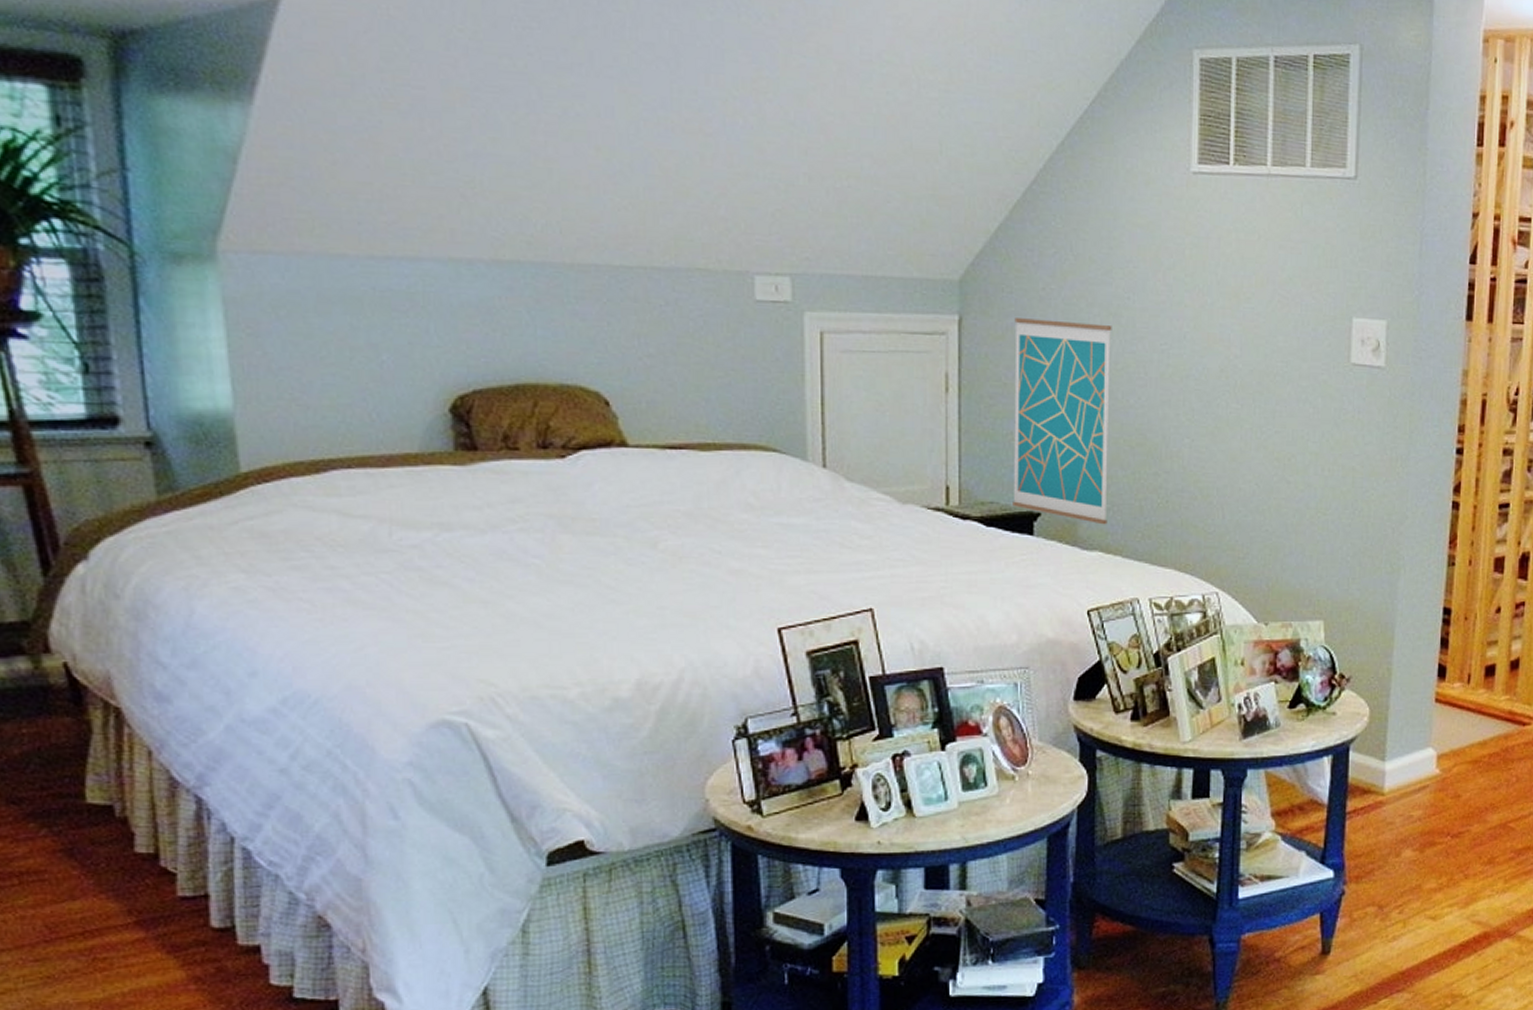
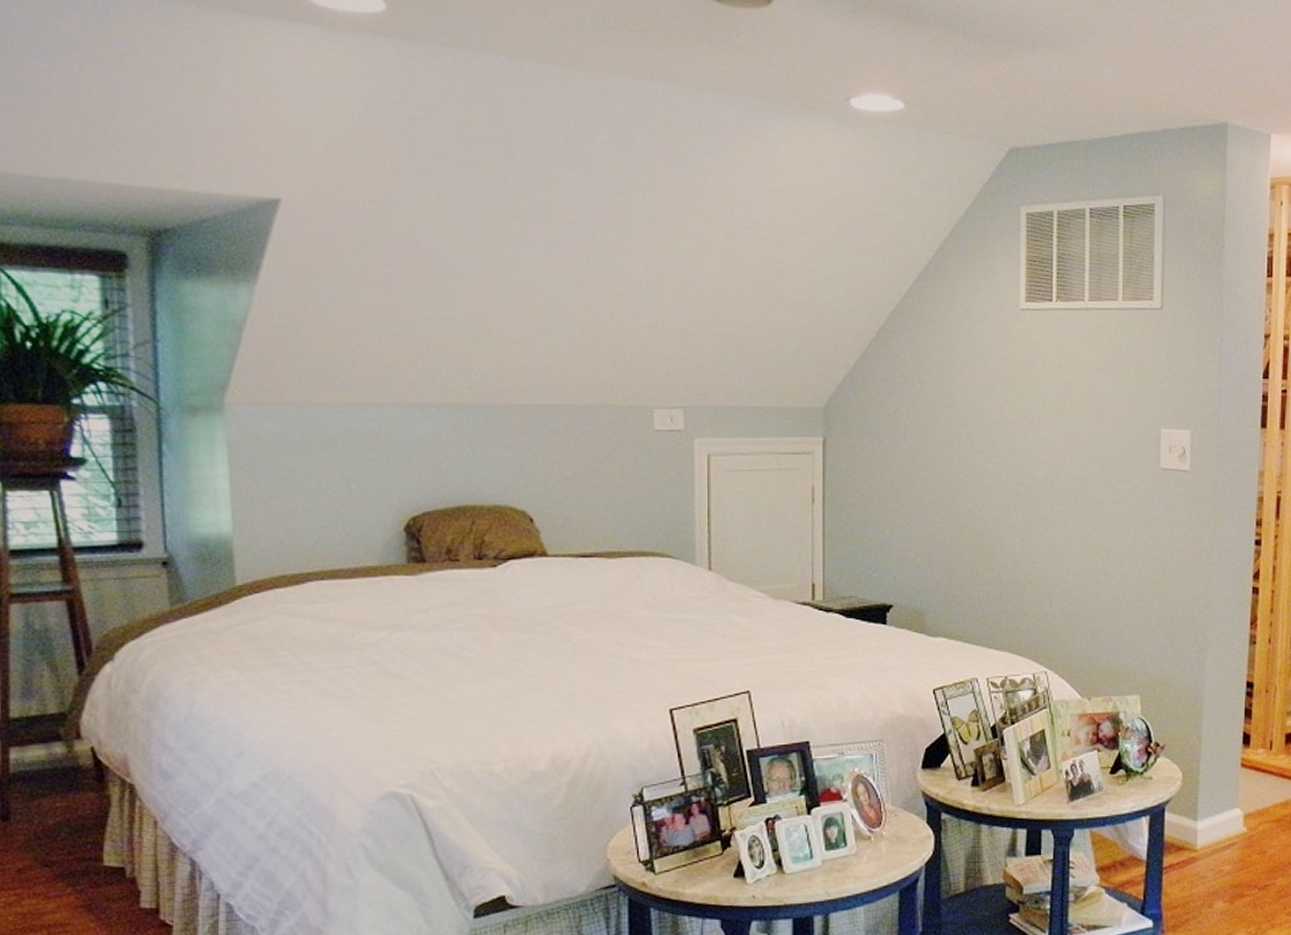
wall art: present [1013,318,1112,525] -> none [869,438,953,614]

